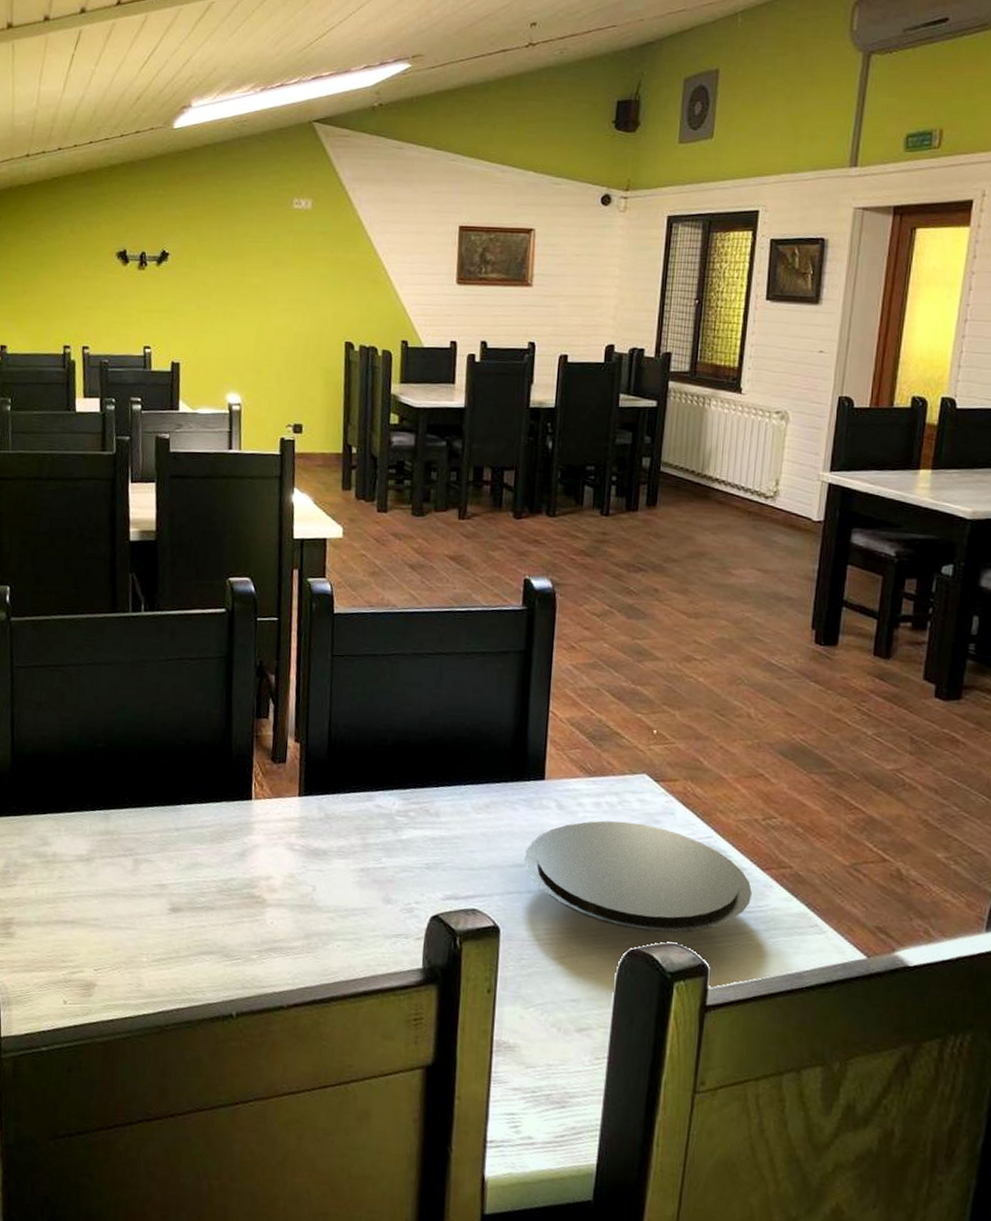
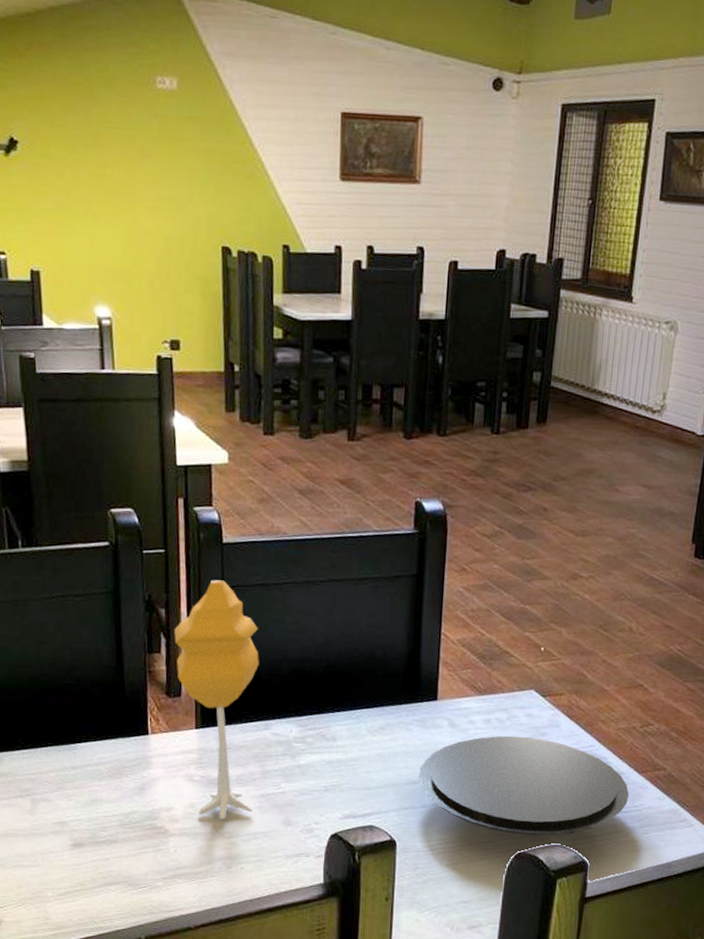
flower: none [282,648,365,893] -> present [174,580,259,820]

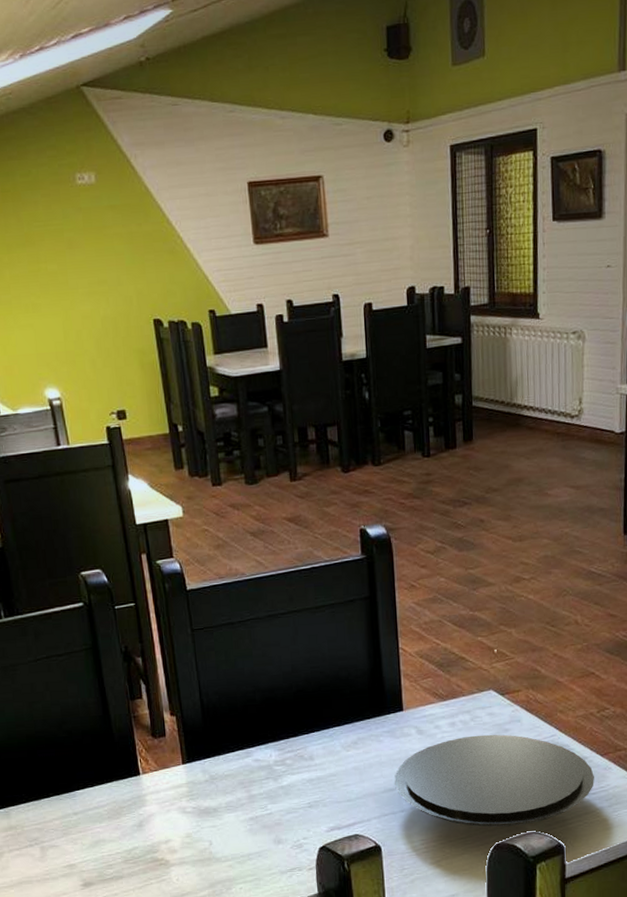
flower: present [174,580,259,820] -> none [152,624,244,846]

